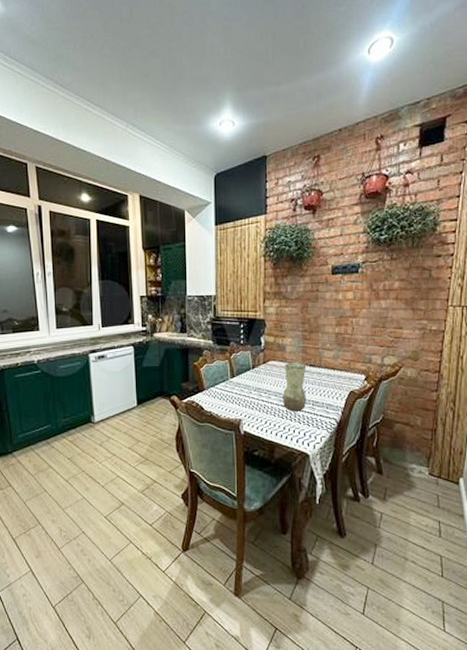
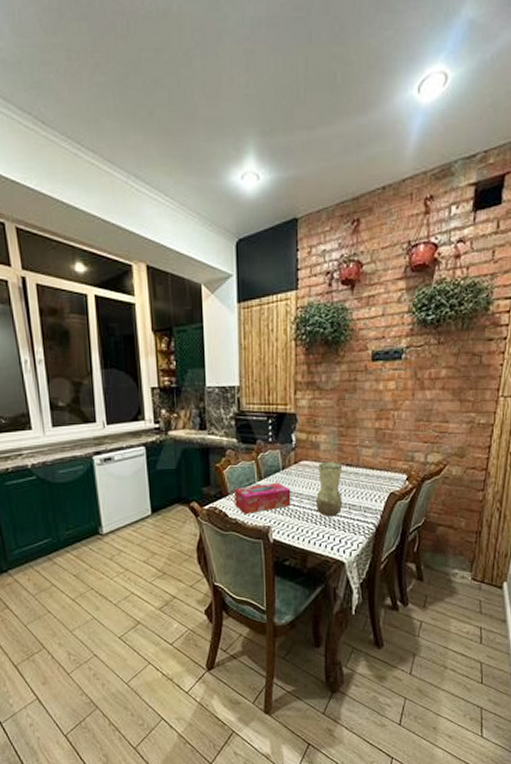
tissue box: none [210,380,260,407] -> present [234,482,291,514]

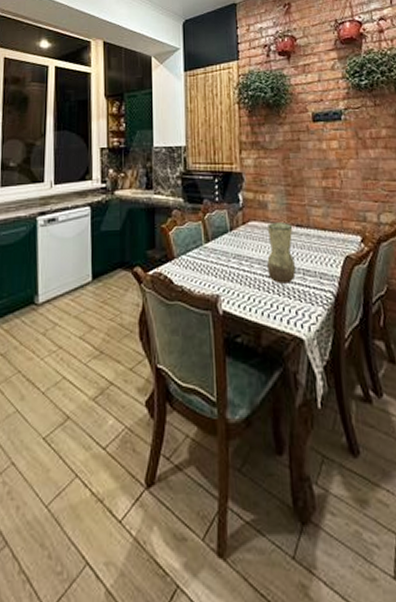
tissue box: present [234,482,291,514] -> none [180,245,241,280]

